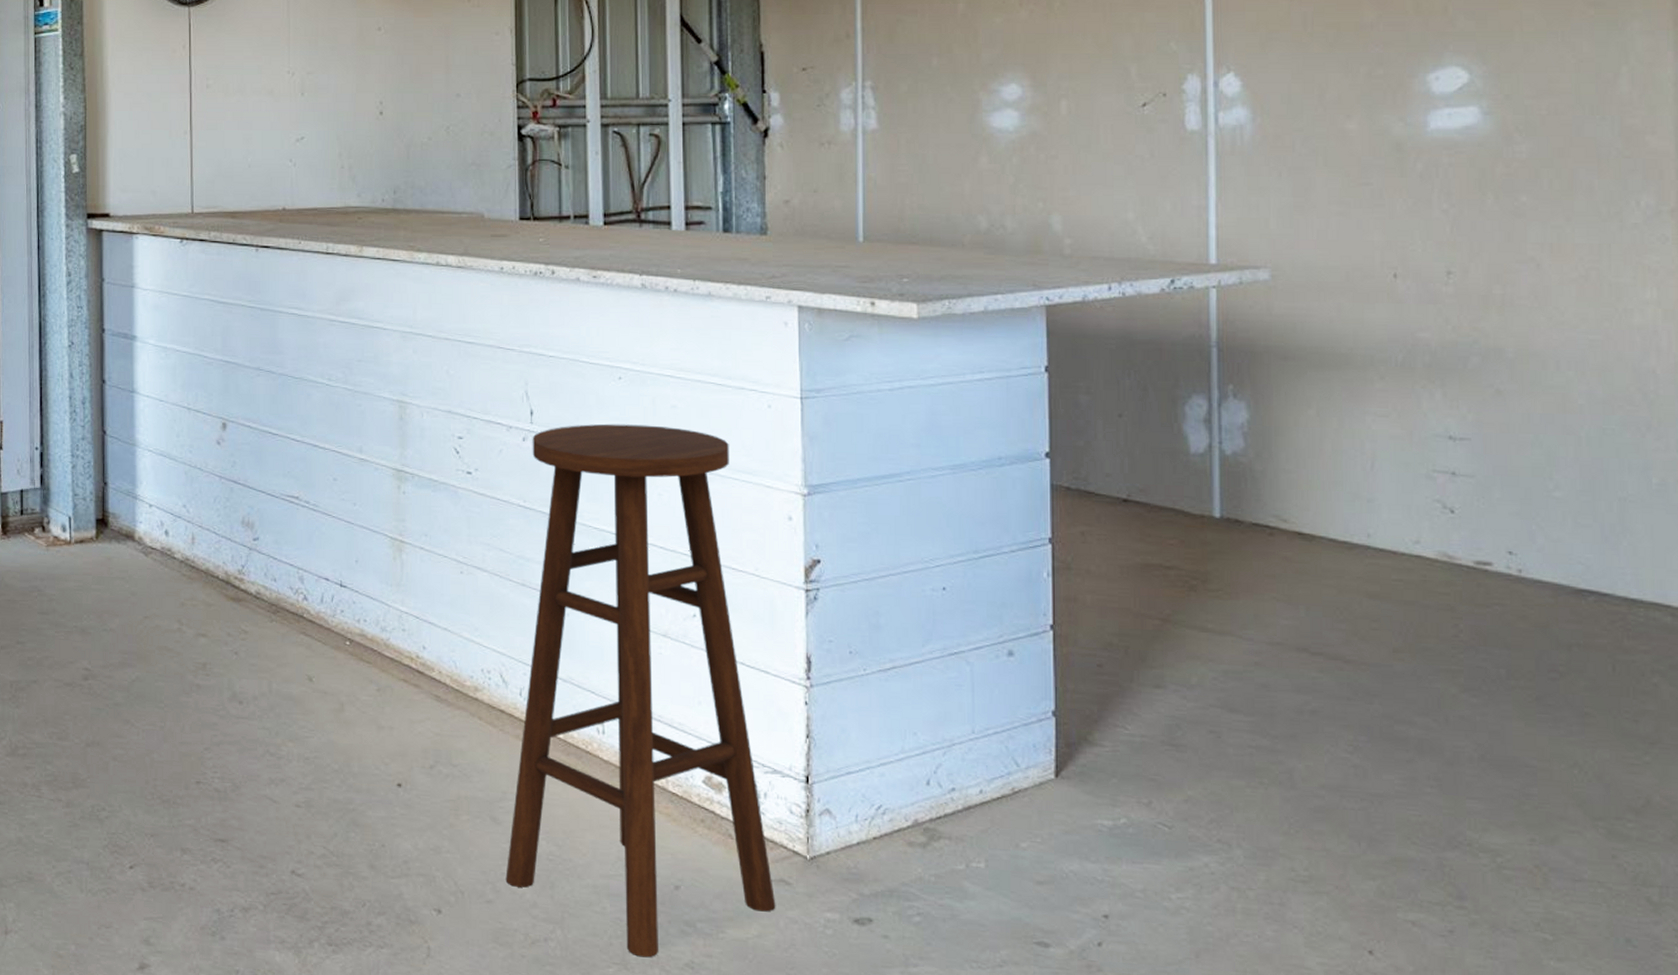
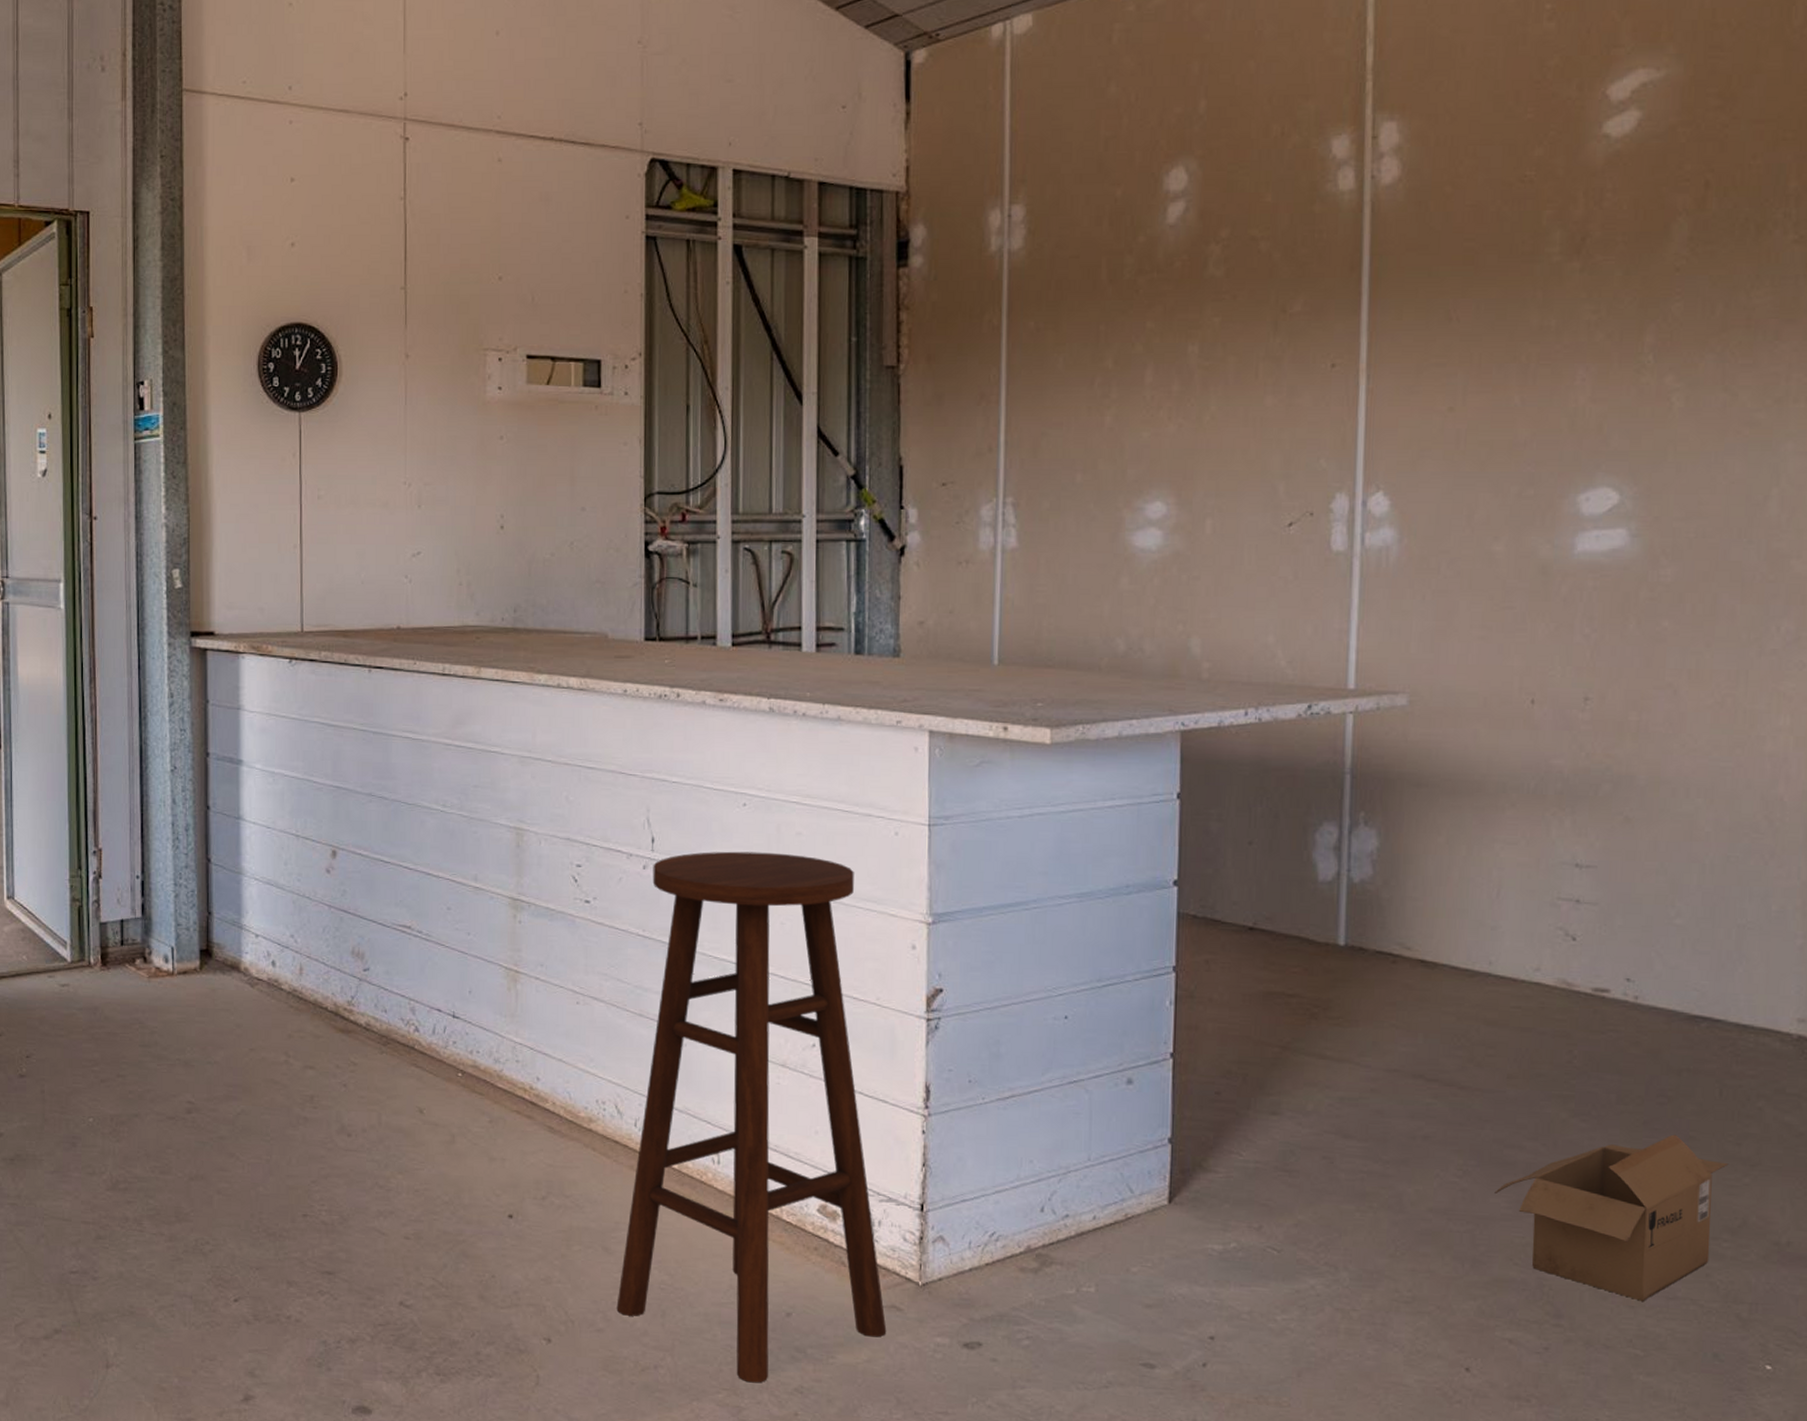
cardboard box: none [1387,710,1628,883] -> present [1494,1134,1729,1301]

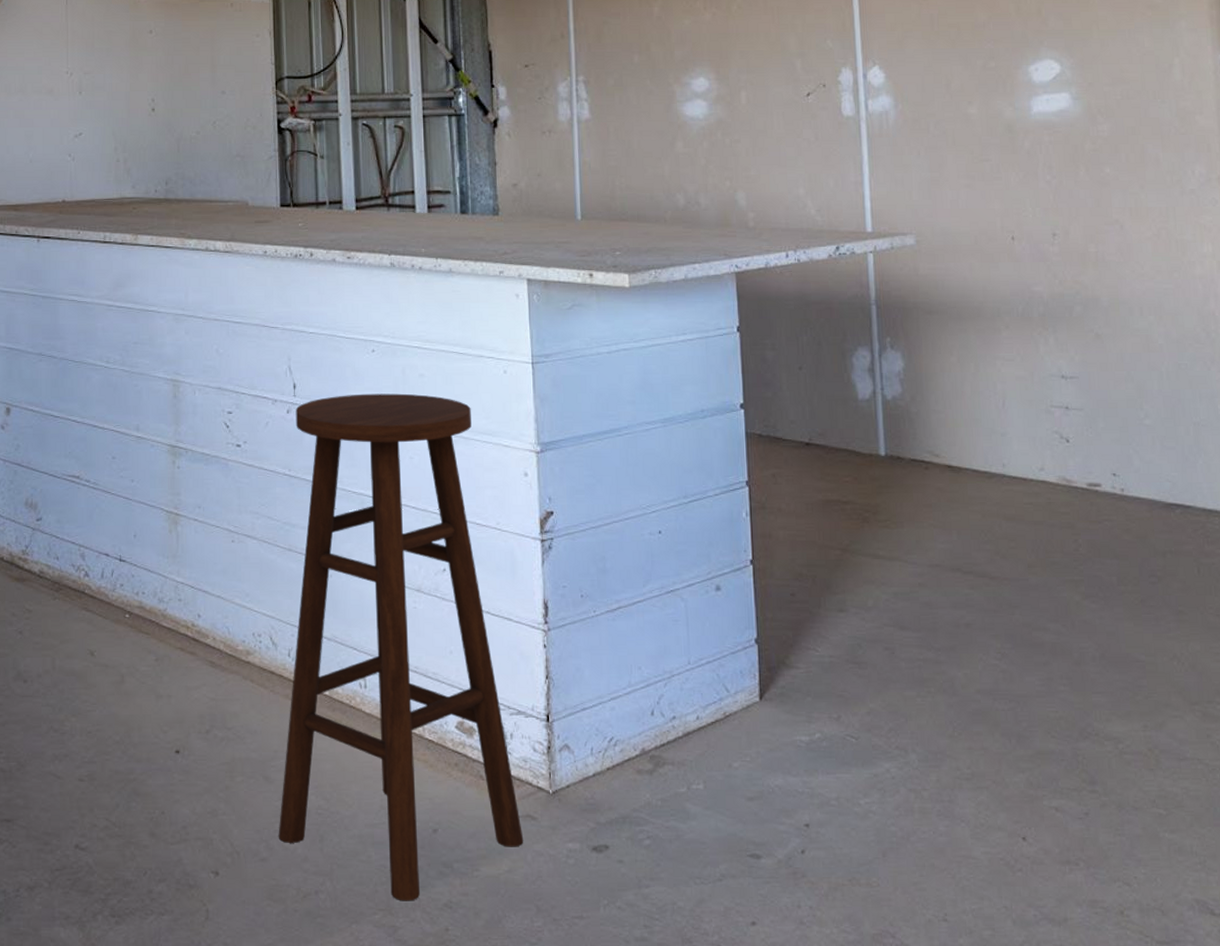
cardboard box: present [1494,1134,1729,1301] -> none [1029,610,1213,764]

